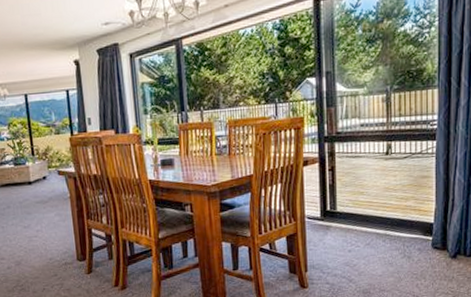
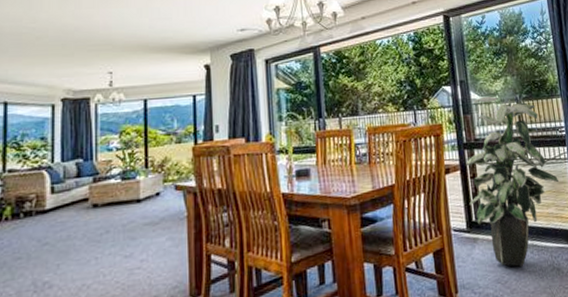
indoor plant: none [325,88,422,253] -> present [466,96,559,267]

